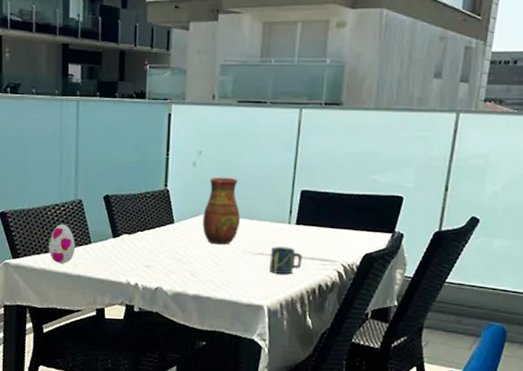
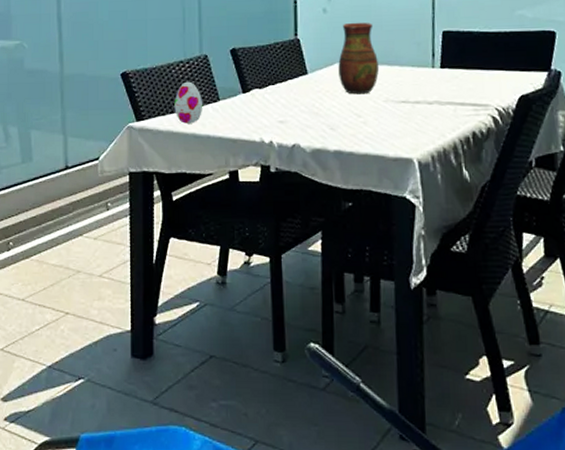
cup: present [269,246,302,275] -> none [415,92,451,123]

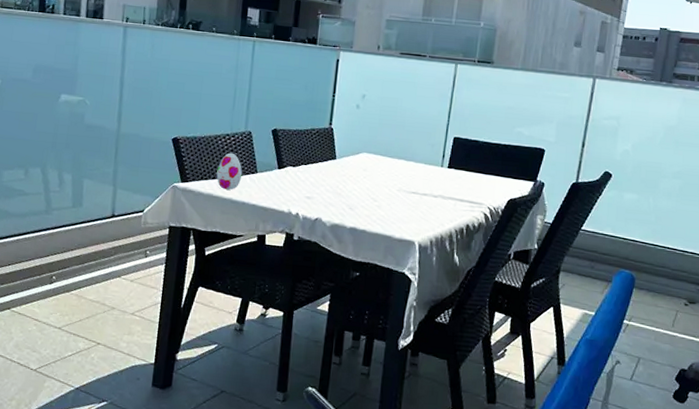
vase: present [338,22,380,95] -> none [362,119,398,183]

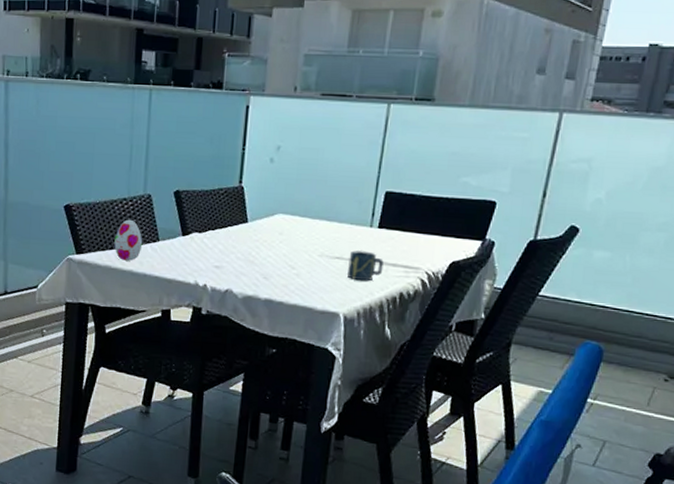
cup: none [422,187,453,214] -> present [347,250,384,281]

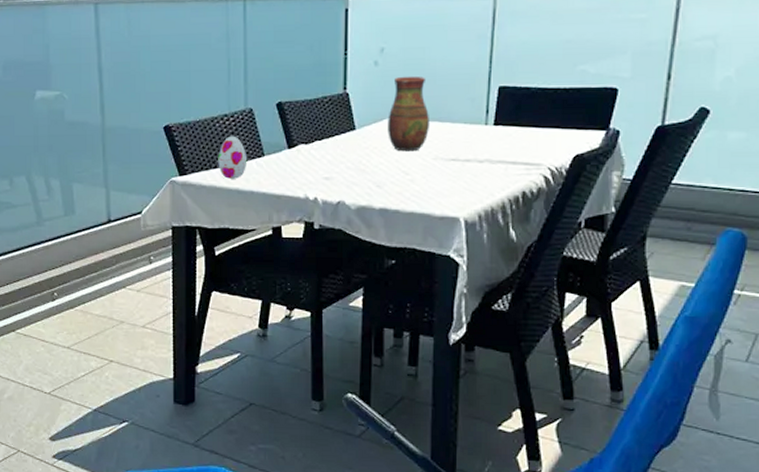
vase: none [278,174,319,247] -> present [388,76,430,152]
cup: present [347,250,384,281] -> none [465,151,502,182]

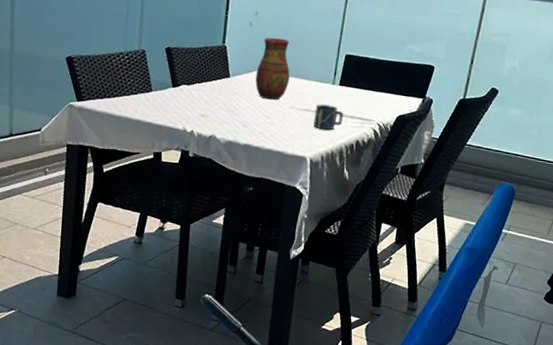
decorative egg: present [218,136,248,179] -> none [111,71,138,109]
cup: none [465,151,502,182] -> present [313,104,343,131]

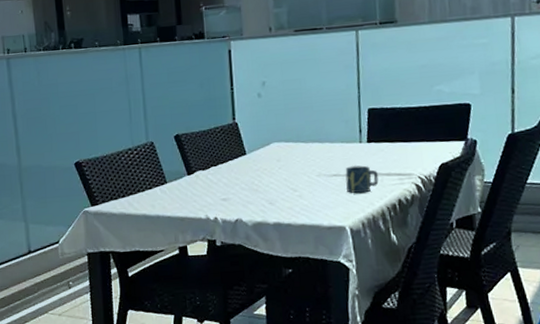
vase: present [255,37,290,100] -> none [274,104,312,171]

